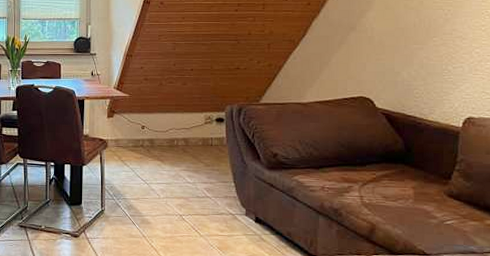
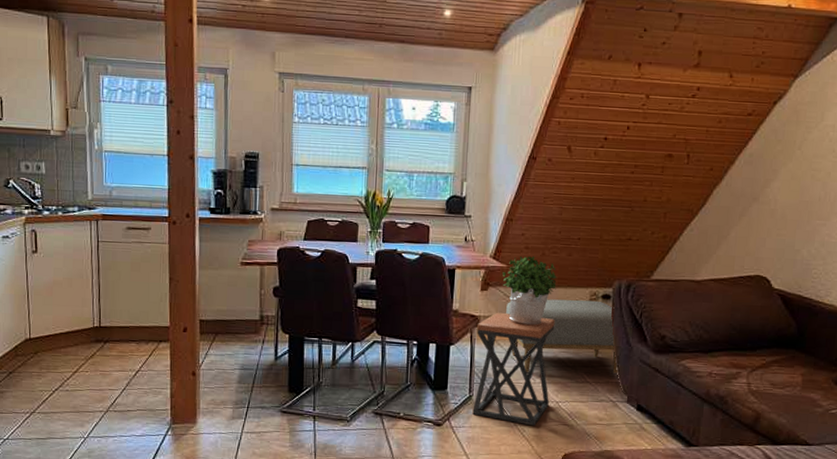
stool: none [105,136,175,237] -> present [472,312,555,426]
potted plant: none [125,86,174,146] -> present [502,256,557,325]
ottoman: none [129,123,236,190] -> present [505,299,618,375]

